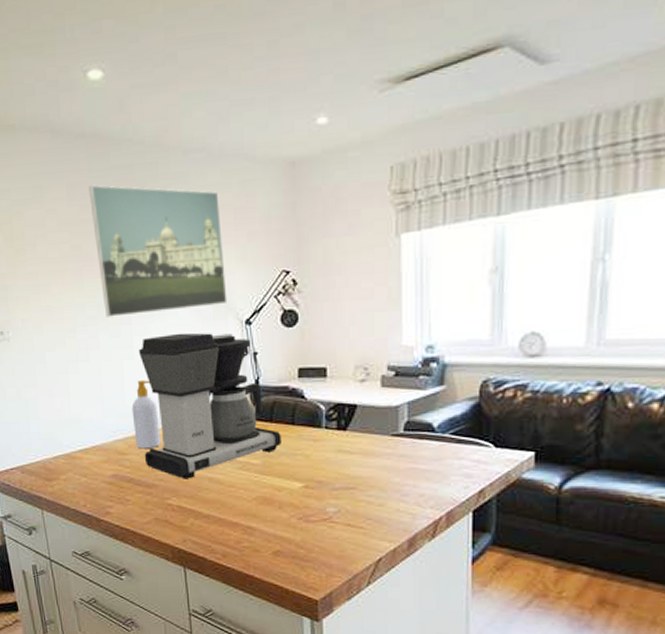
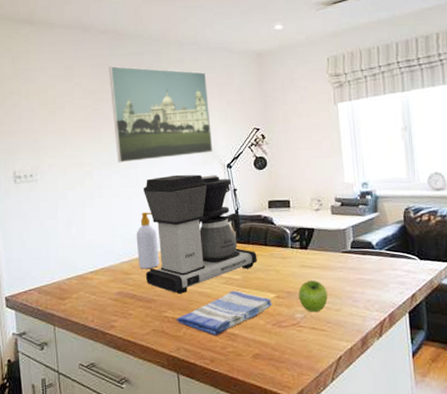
dish towel: none [181,477,299,528] -> present [176,290,273,336]
fruit: none [332,468,369,507] -> present [298,280,328,313]

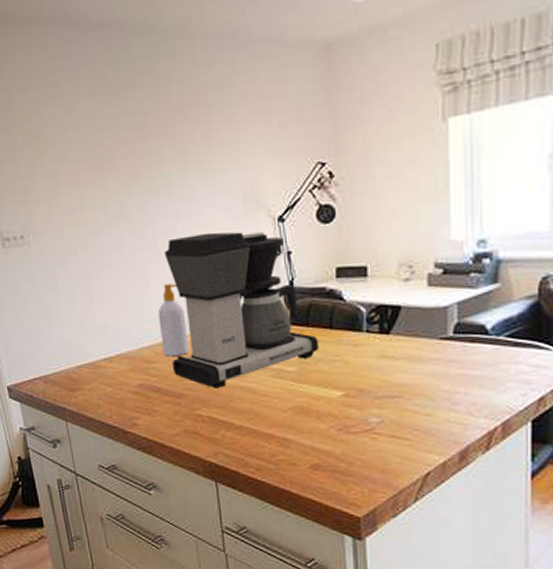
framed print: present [109,66,213,163] -> none [109,77,259,218]
dish towel: present [176,290,273,336] -> none [212,386,339,440]
fruit: present [298,280,328,313] -> none [374,374,415,417]

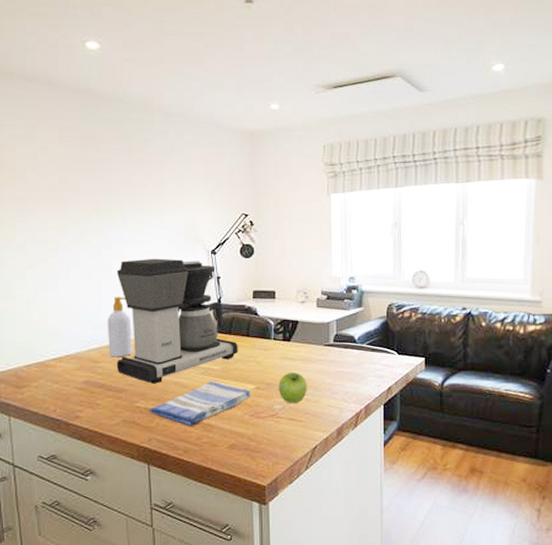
dish towel: none [212,386,339,440] -> present [149,381,252,426]
fruit: none [374,374,415,417] -> present [278,372,307,404]

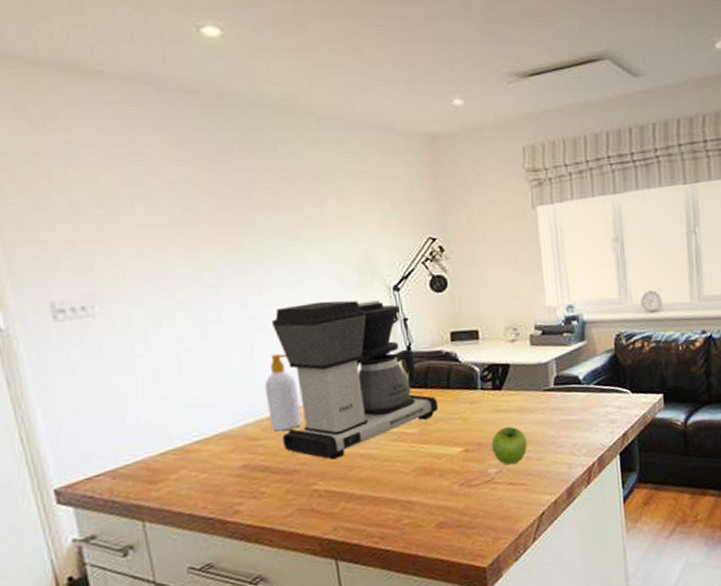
dish towel: present [149,381,252,426] -> none [330,447,460,507]

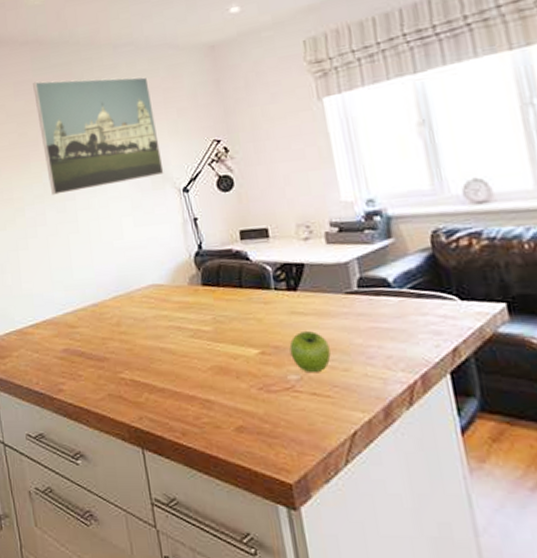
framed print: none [205,144,373,287] -> present [33,77,164,195]
soap bottle: present [264,354,303,432] -> none [79,252,110,321]
coffee maker: present [272,300,438,460] -> none [84,201,232,351]

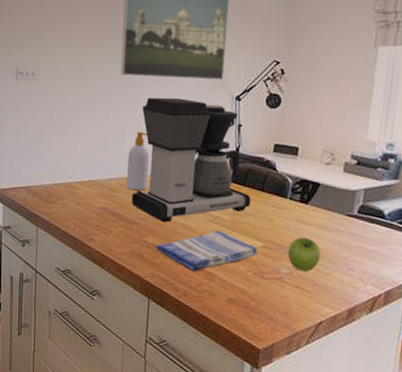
soap bottle: none [79,252,110,321] -> present [126,132,150,191]
coffee maker: none [84,201,232,351] -> present [131,97,251,223]
dish towel: none [135,345,257,402] -> present [155,230,259,271]

